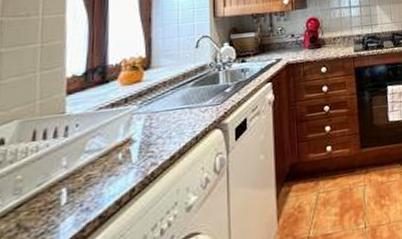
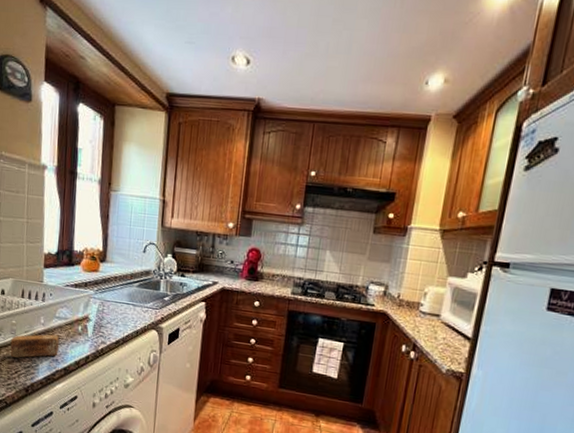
soap bar: none [11,174,91,228] -> present [10,334,60,358]

